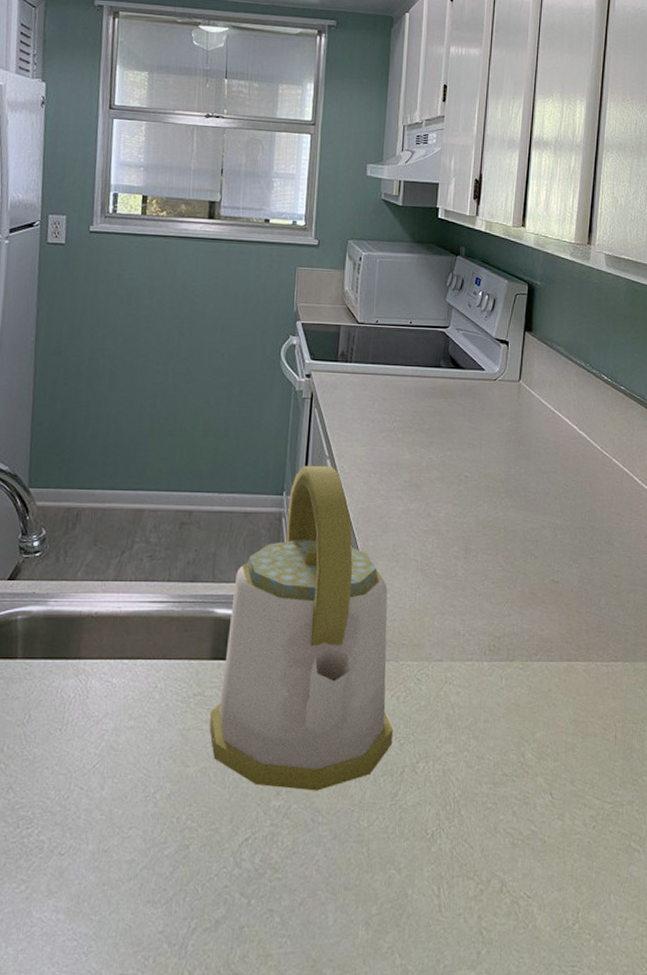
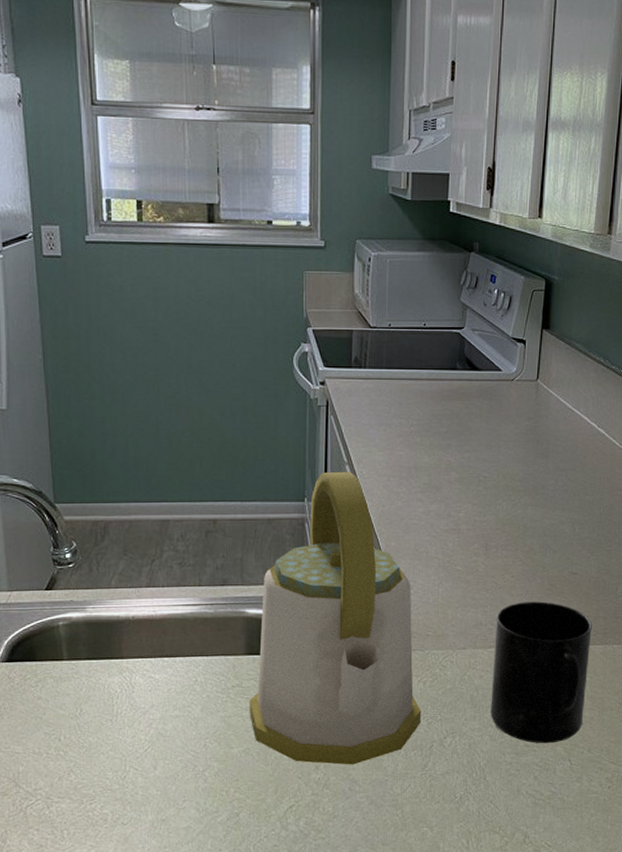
mug: none [467,611,574,773] -> present [490,601,592,744]

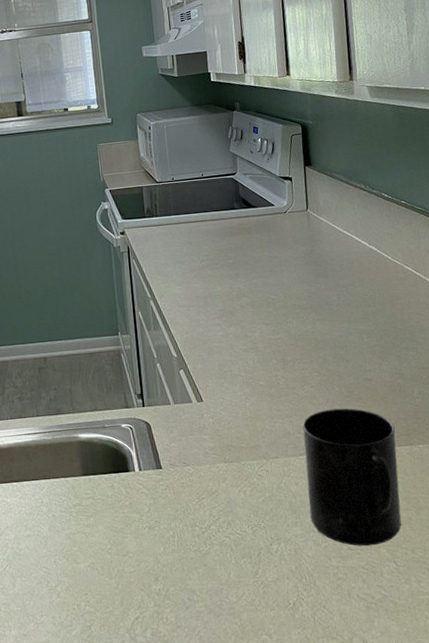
kettle: present [249,471,422,765] -> none [90,305,247,576]

